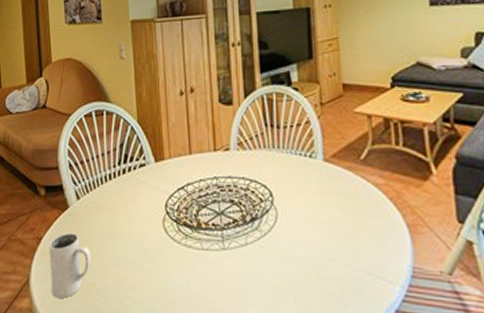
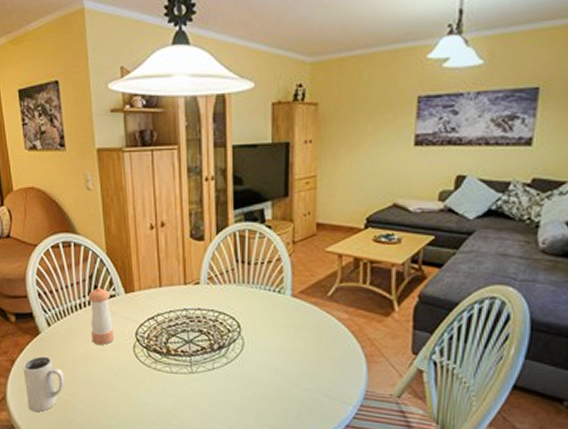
pepper shaker: none [118,157,143,219] -> present [88,288,114,345]

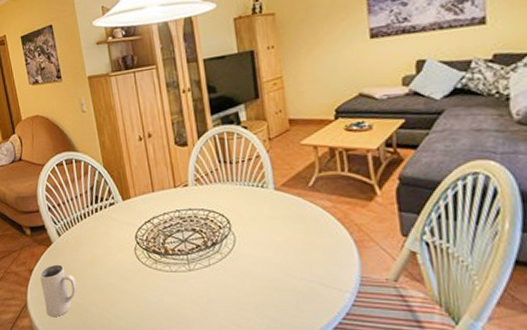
pepper shaker: present [88,288,114,345] -> none [90,198,117,250]

